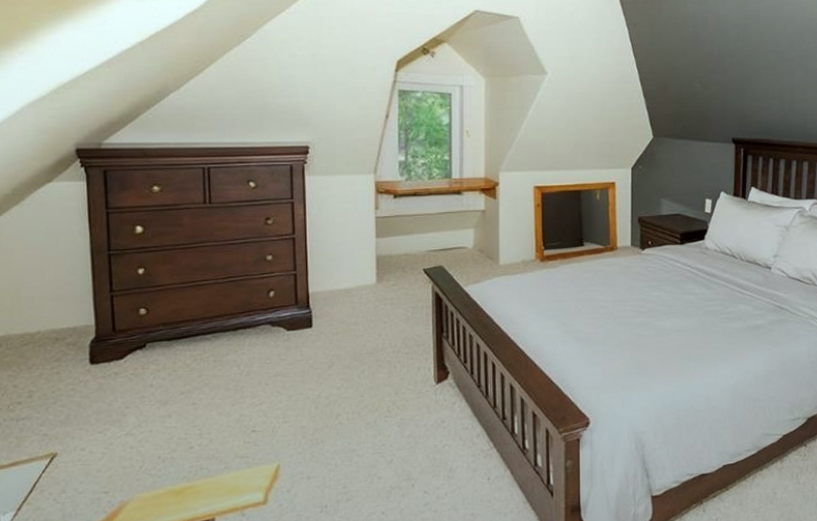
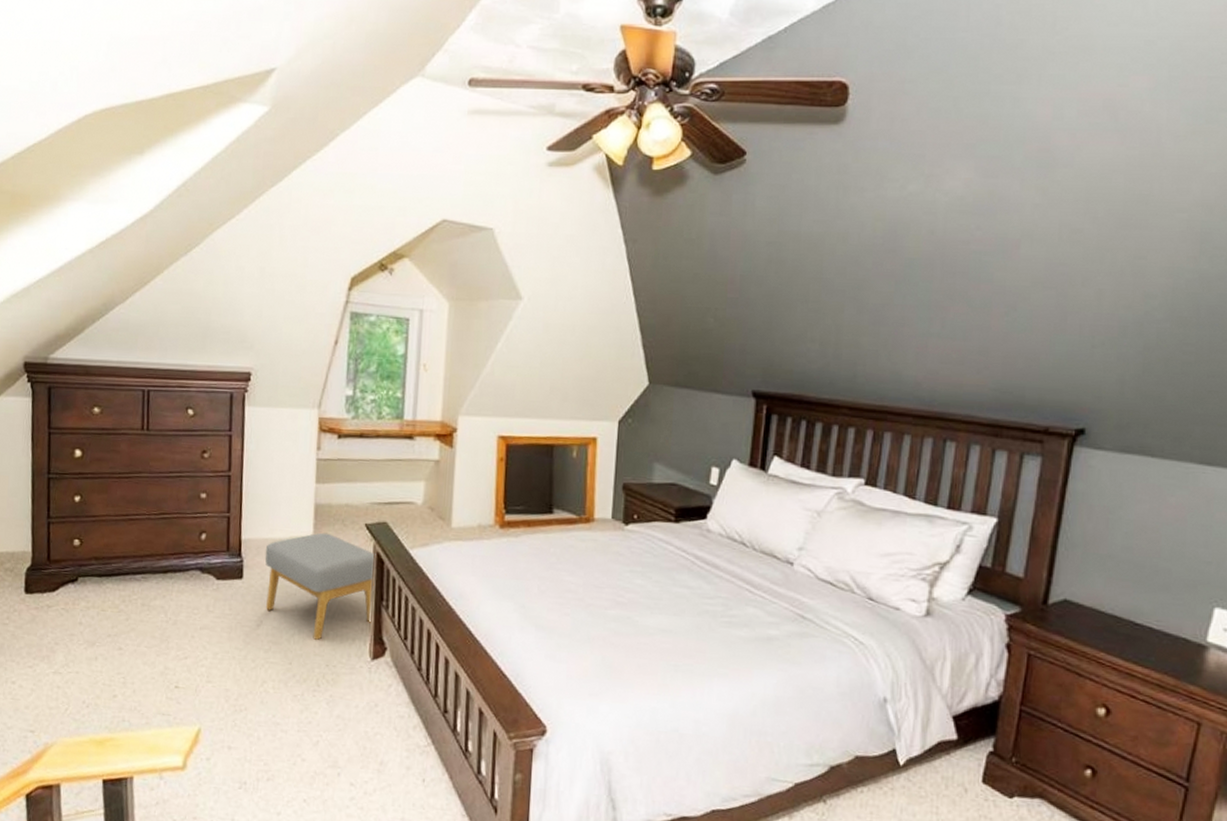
footstool: none [332,280,435,373] -> present [264,532,376,640]

